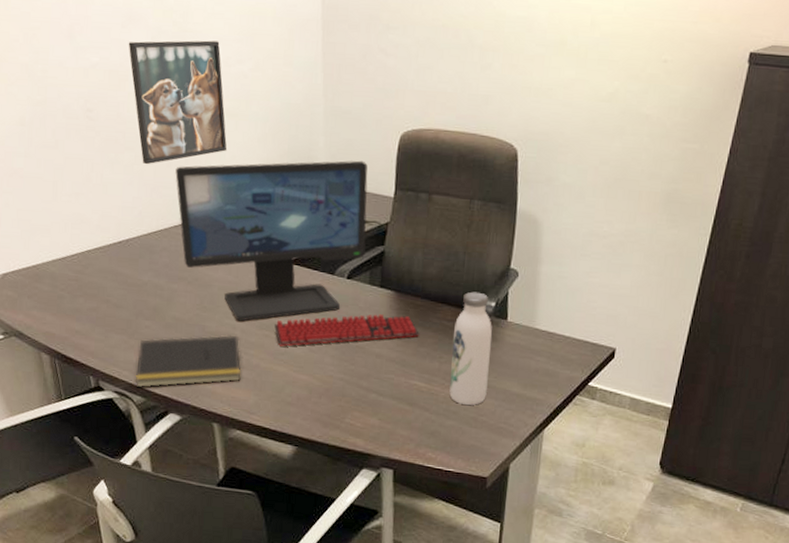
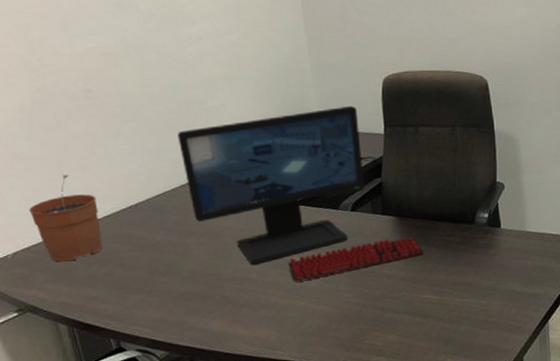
plant pot: none [22,197,90,291] -> present [29,174,102,262]
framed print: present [128,40,228,165] -> none [121,17,225,133]
notepad: present [134,334,242,388] -> none [156,278,261,342]
water bottle: present [449,291,492,405] -> none [454,206,493,309]

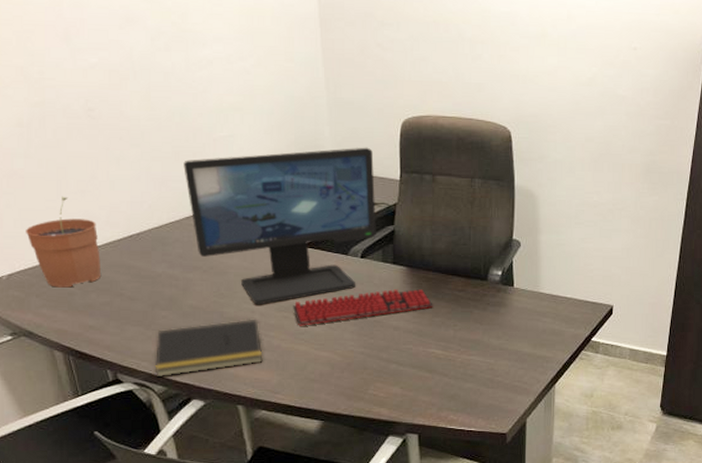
notepad: none [156,278,261,342] -> present [154,319,263,378]

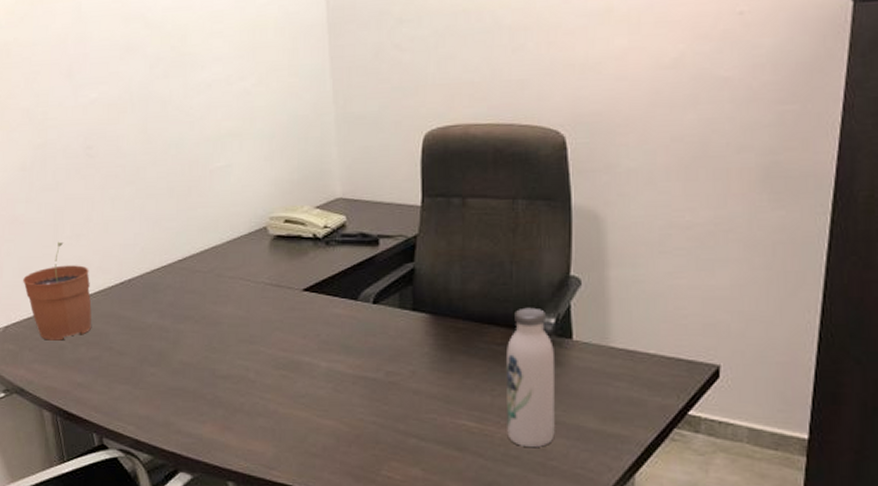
notepad: present [154,319,263,378] -> none [140,377,258,445]
computer monitor: present [183,147,376,305] -> none [178,168,392,361]
keyboard: present [293,289,433,326] -> none [293,342,464,387]
water bottle: none [464,262,500,367] -> present [505,307,555,447]

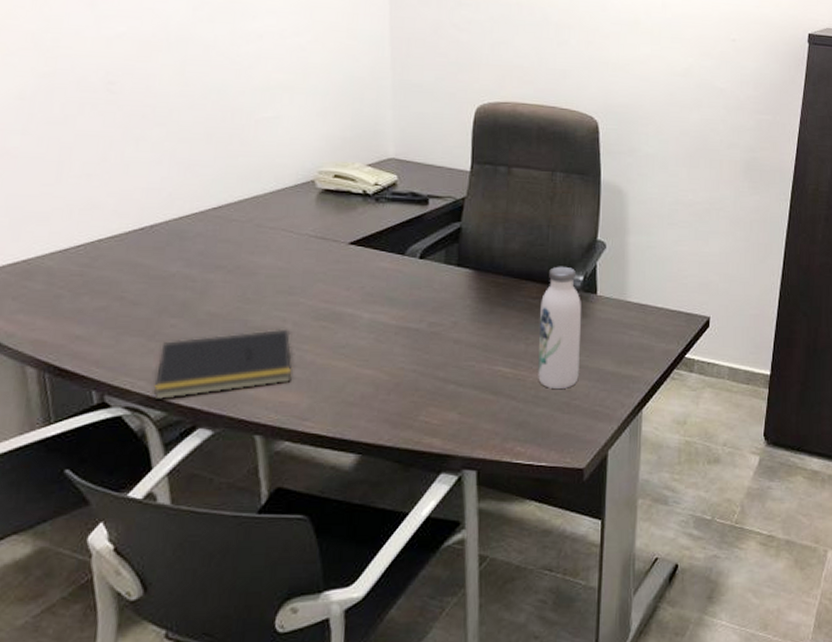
plant pot: present [23,241,92,341] -> none [10,180,101,289]
notepad: none [140,377,258,445] -> present [152,329,293,401]

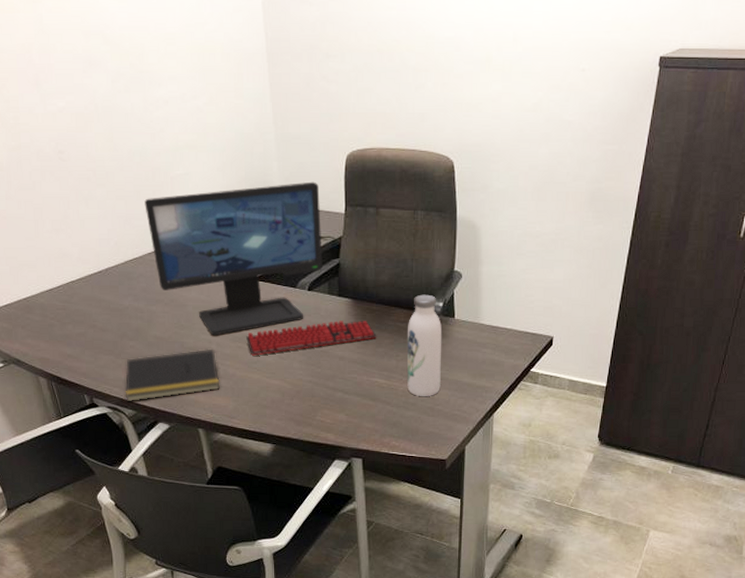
computer monitor: none [216,134,441,313] -> present [144,181,322,336]
keyboard: none [334,295,502,338] -> present [246,321,377,356]

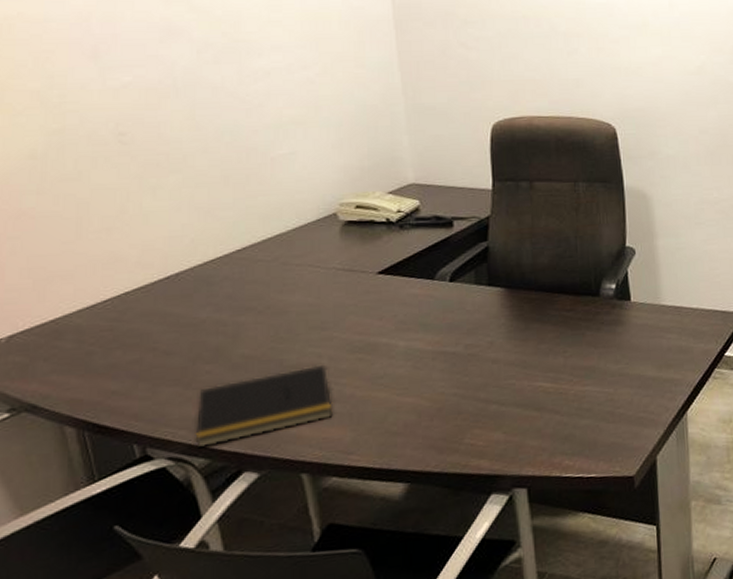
computer monitor: present [144,181,322,336] -> none [234,155,467,348]
keyboard: present [246,321,377,356] -> none [369,312,538,369]
water bottle: present [407,294,441,396] -> none [575,275,620,399]

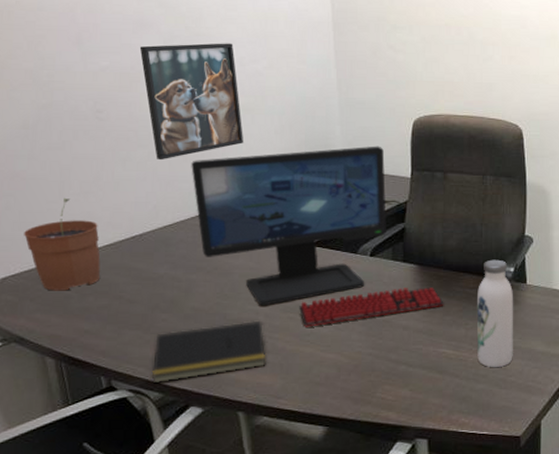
plant pot: none [34,236,129,347] -> present [24,197,101,291]
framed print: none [168,49,297,187] -> present [139,43,244,161]
computer monitor: none [234,155,467,348] -> present [191,146,386,306]
keyboard: none [369,312,538,369] -> present [299,287,444,327]
water bottle: none [575,275,620,399] -> present [476,259,513,367]

